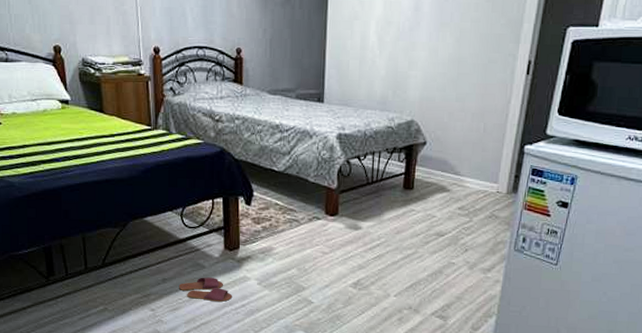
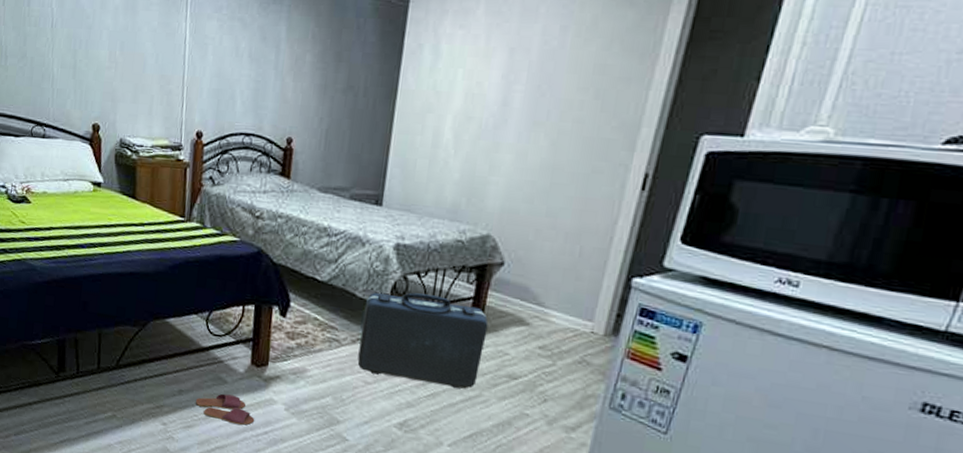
suitcase: none [315,174,418,249] -> present [357,292,488,389]

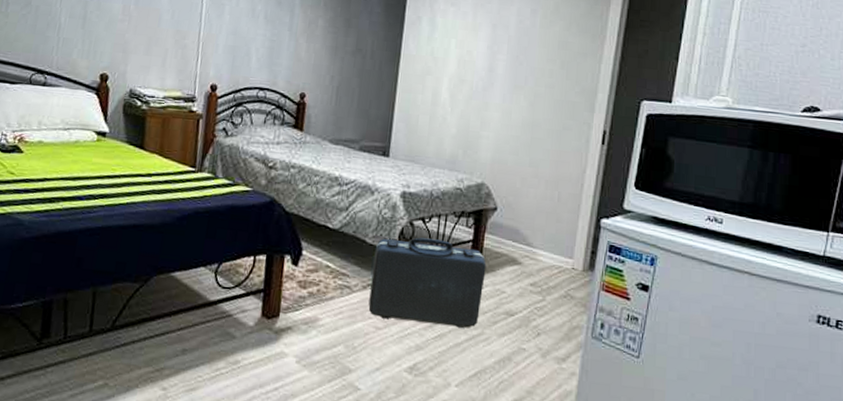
slippers: present [196,393,254,425] -> none [201,350,264,383]

